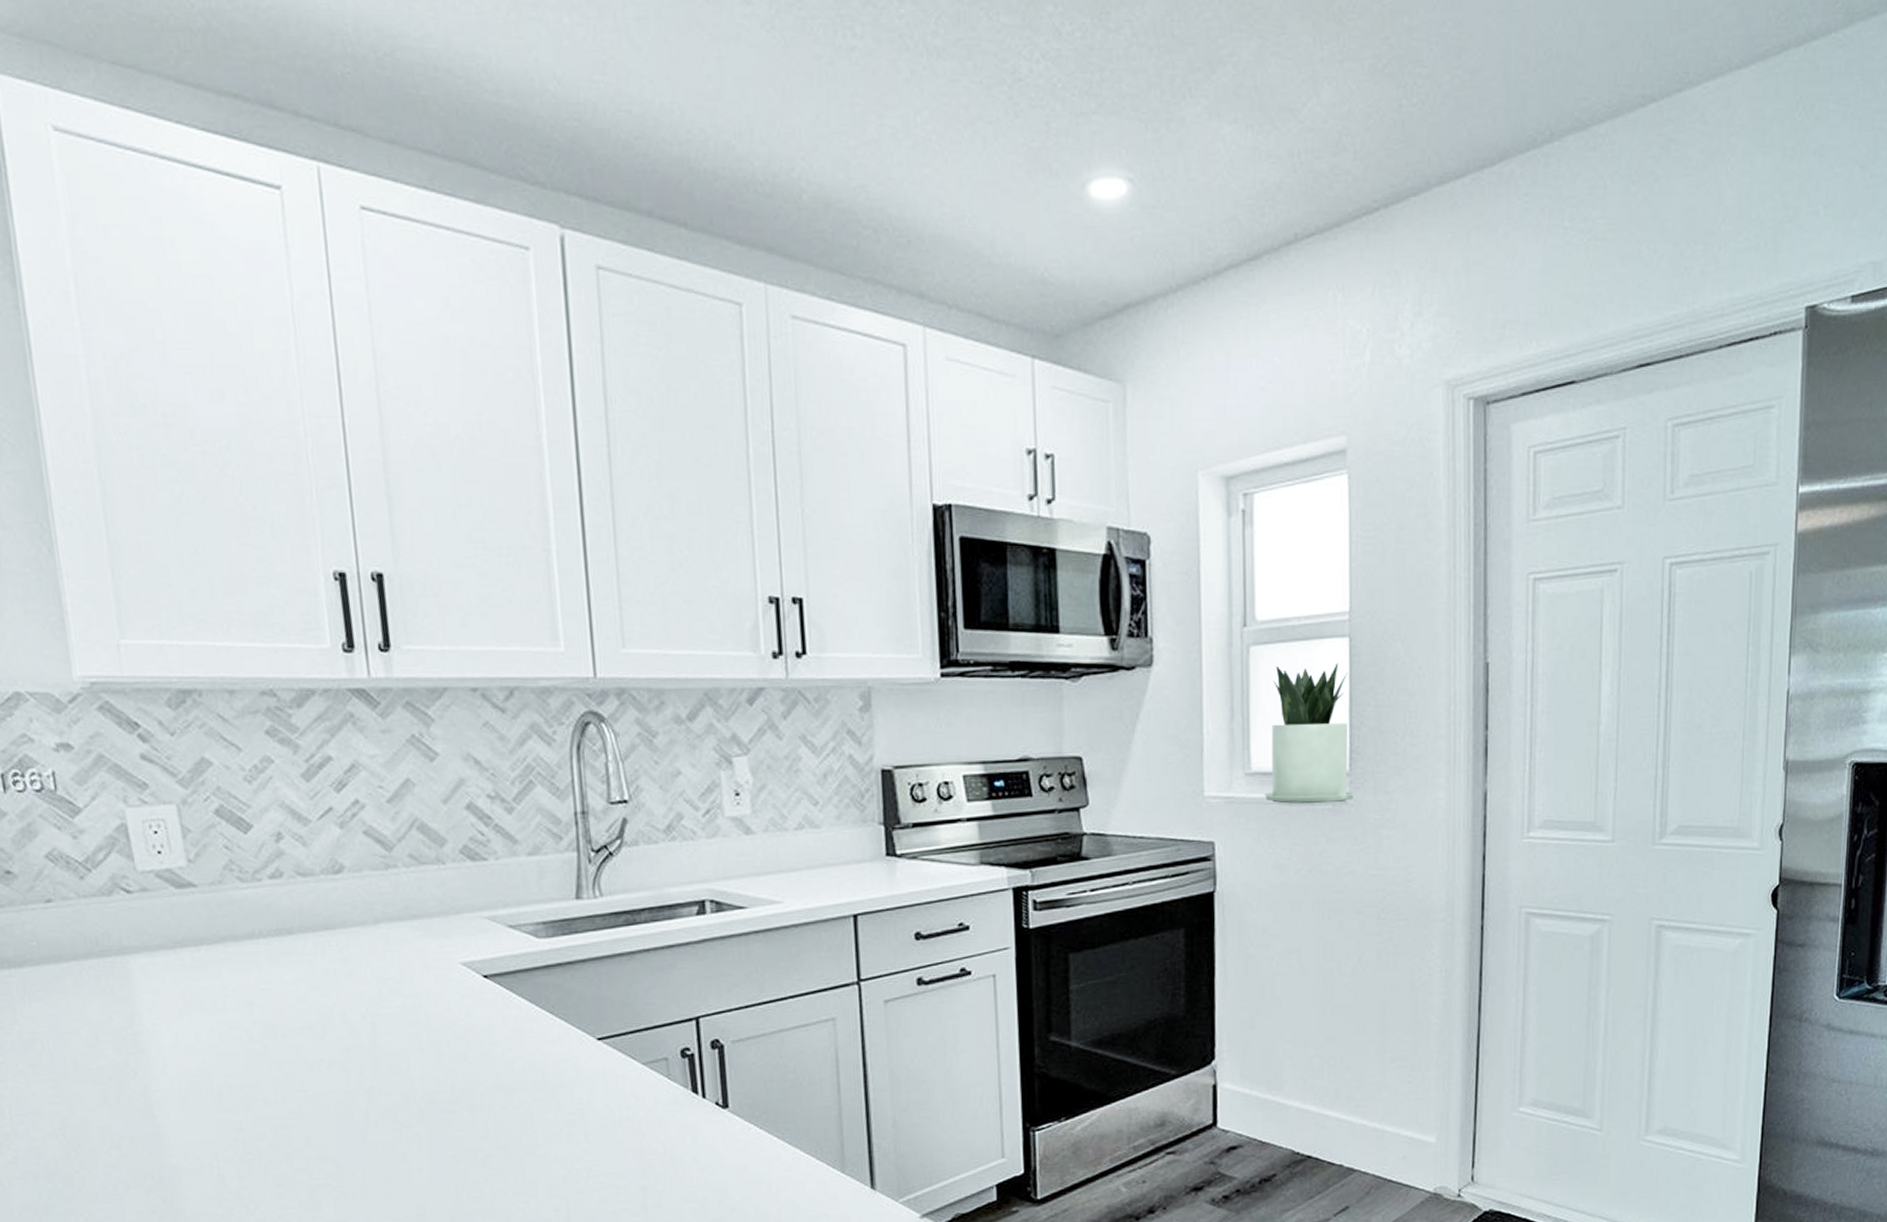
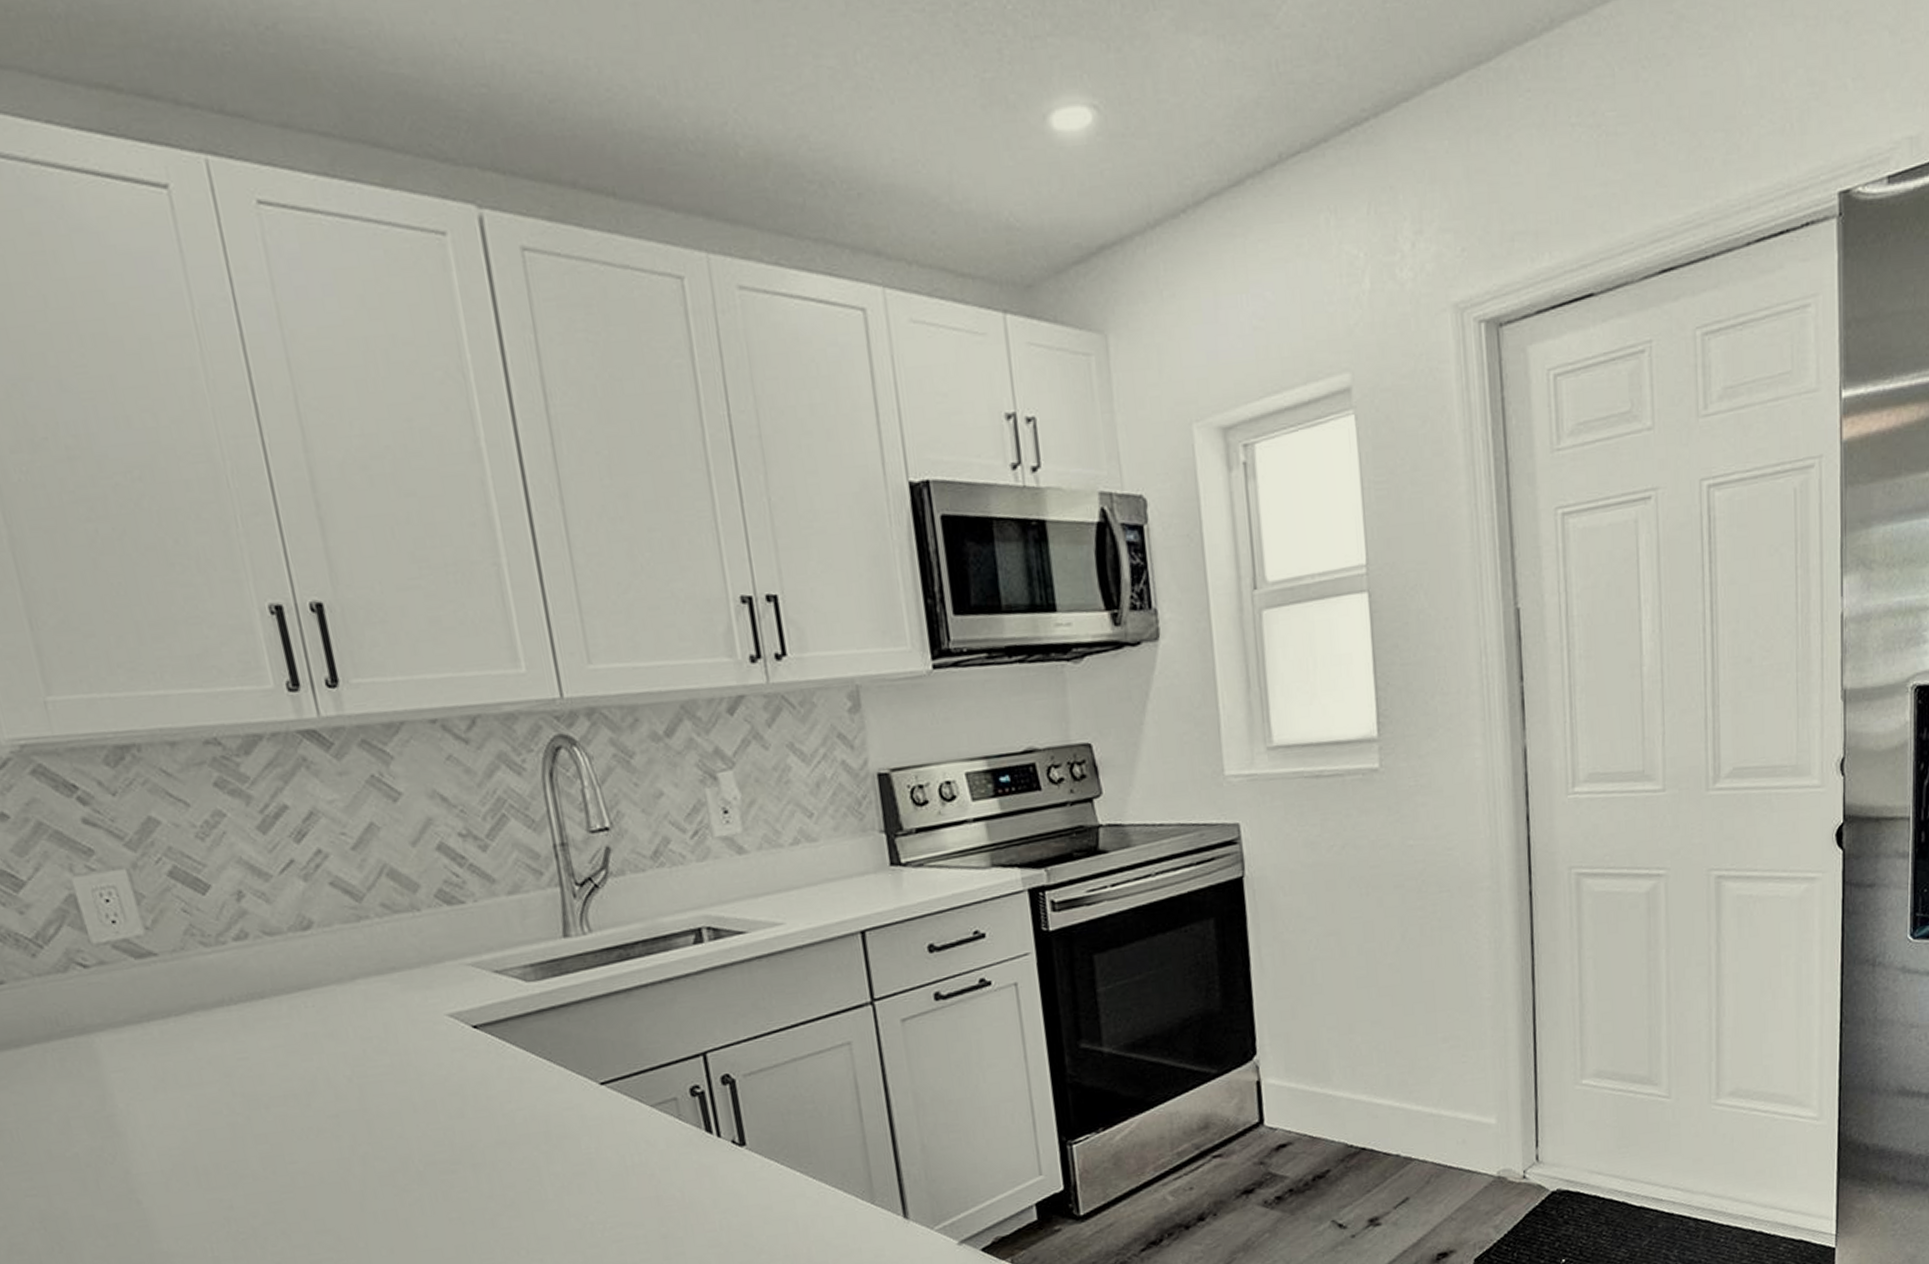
planter: present [1263,663,1356,804] -> none [1288,621,1387,777]

